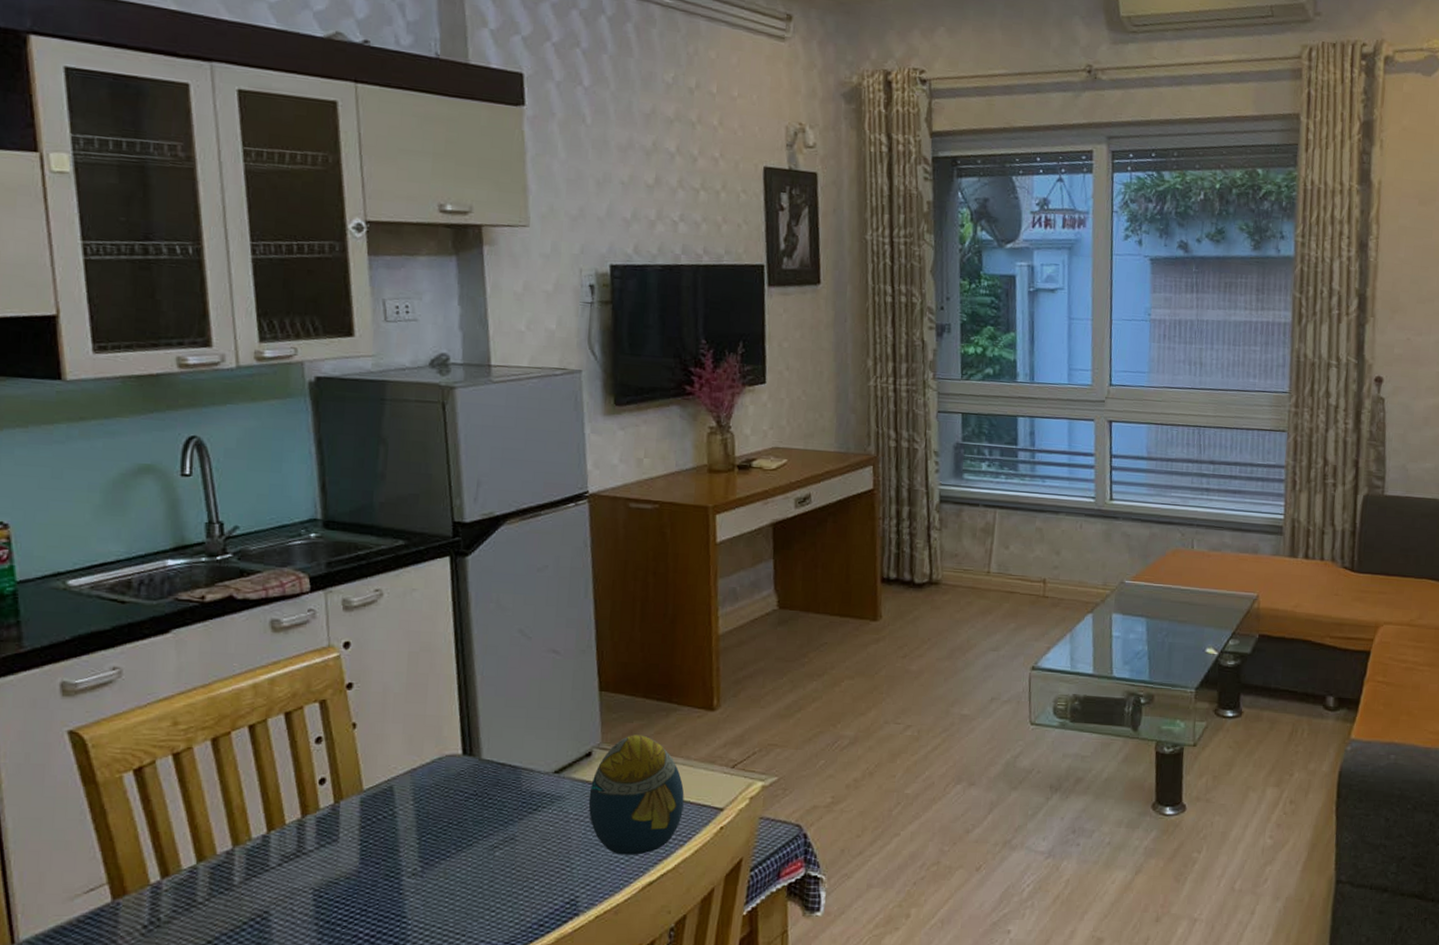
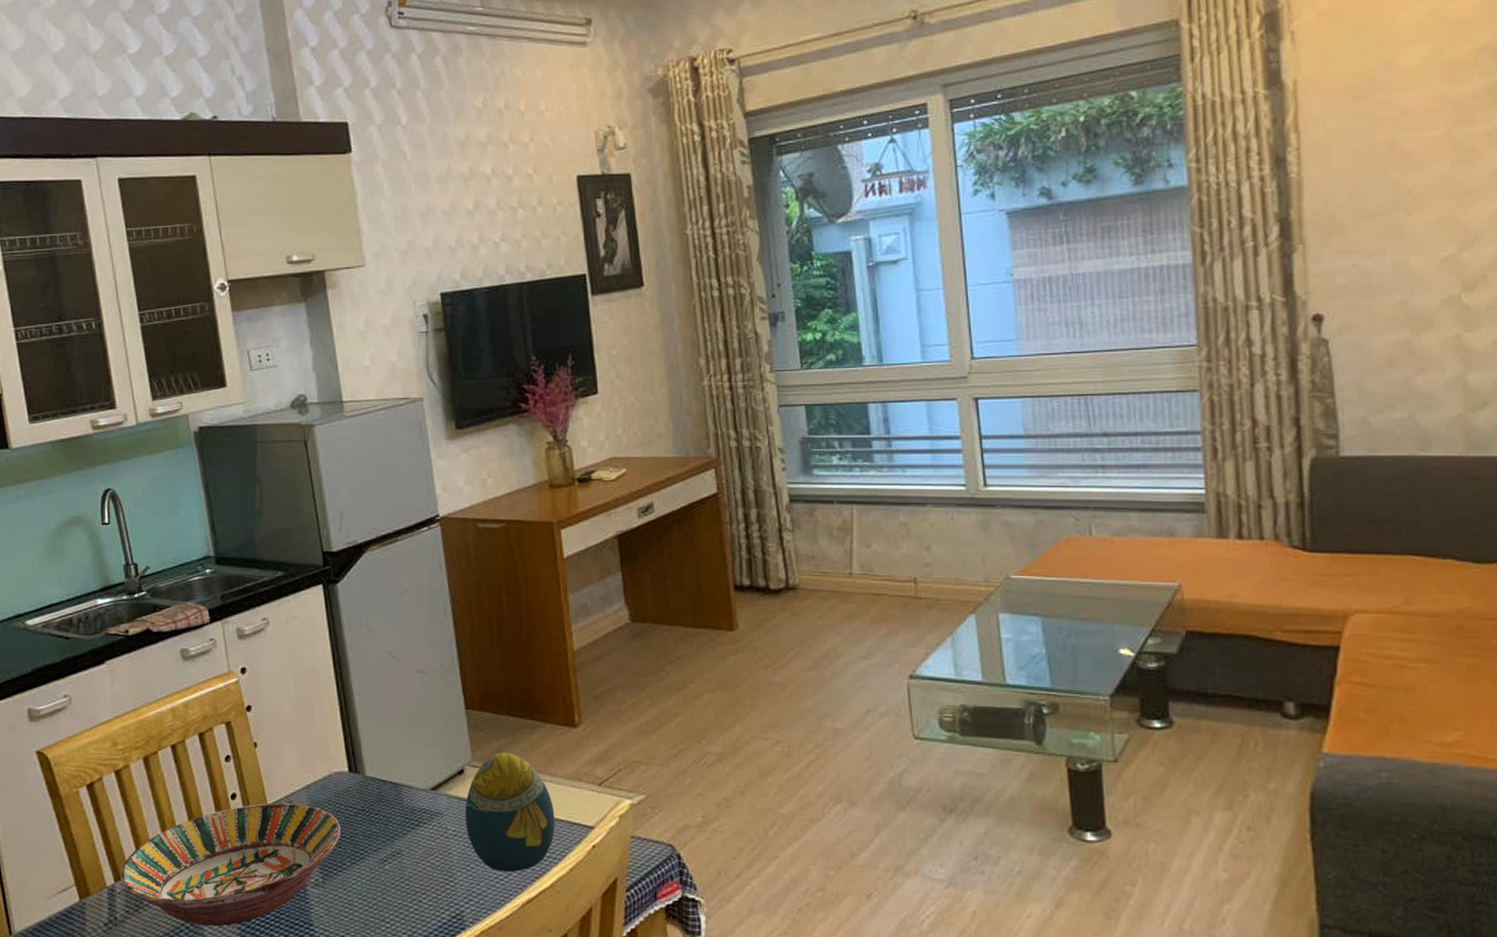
serving bowl: none [169,788,448,924] -> present [120,803,341,927]

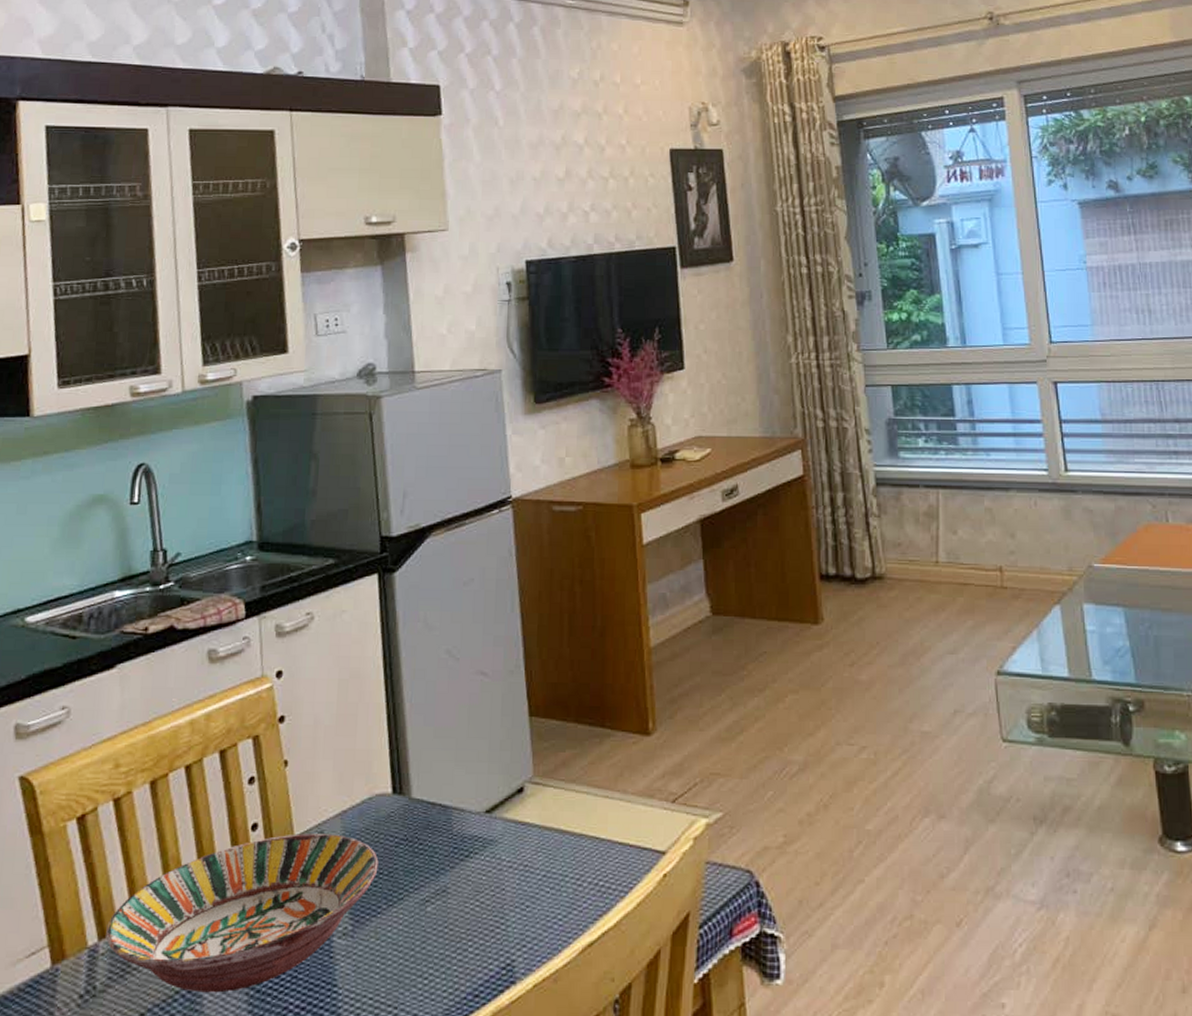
decorative egg: present [465,752,555,872] -> none [522,766,623,910]

